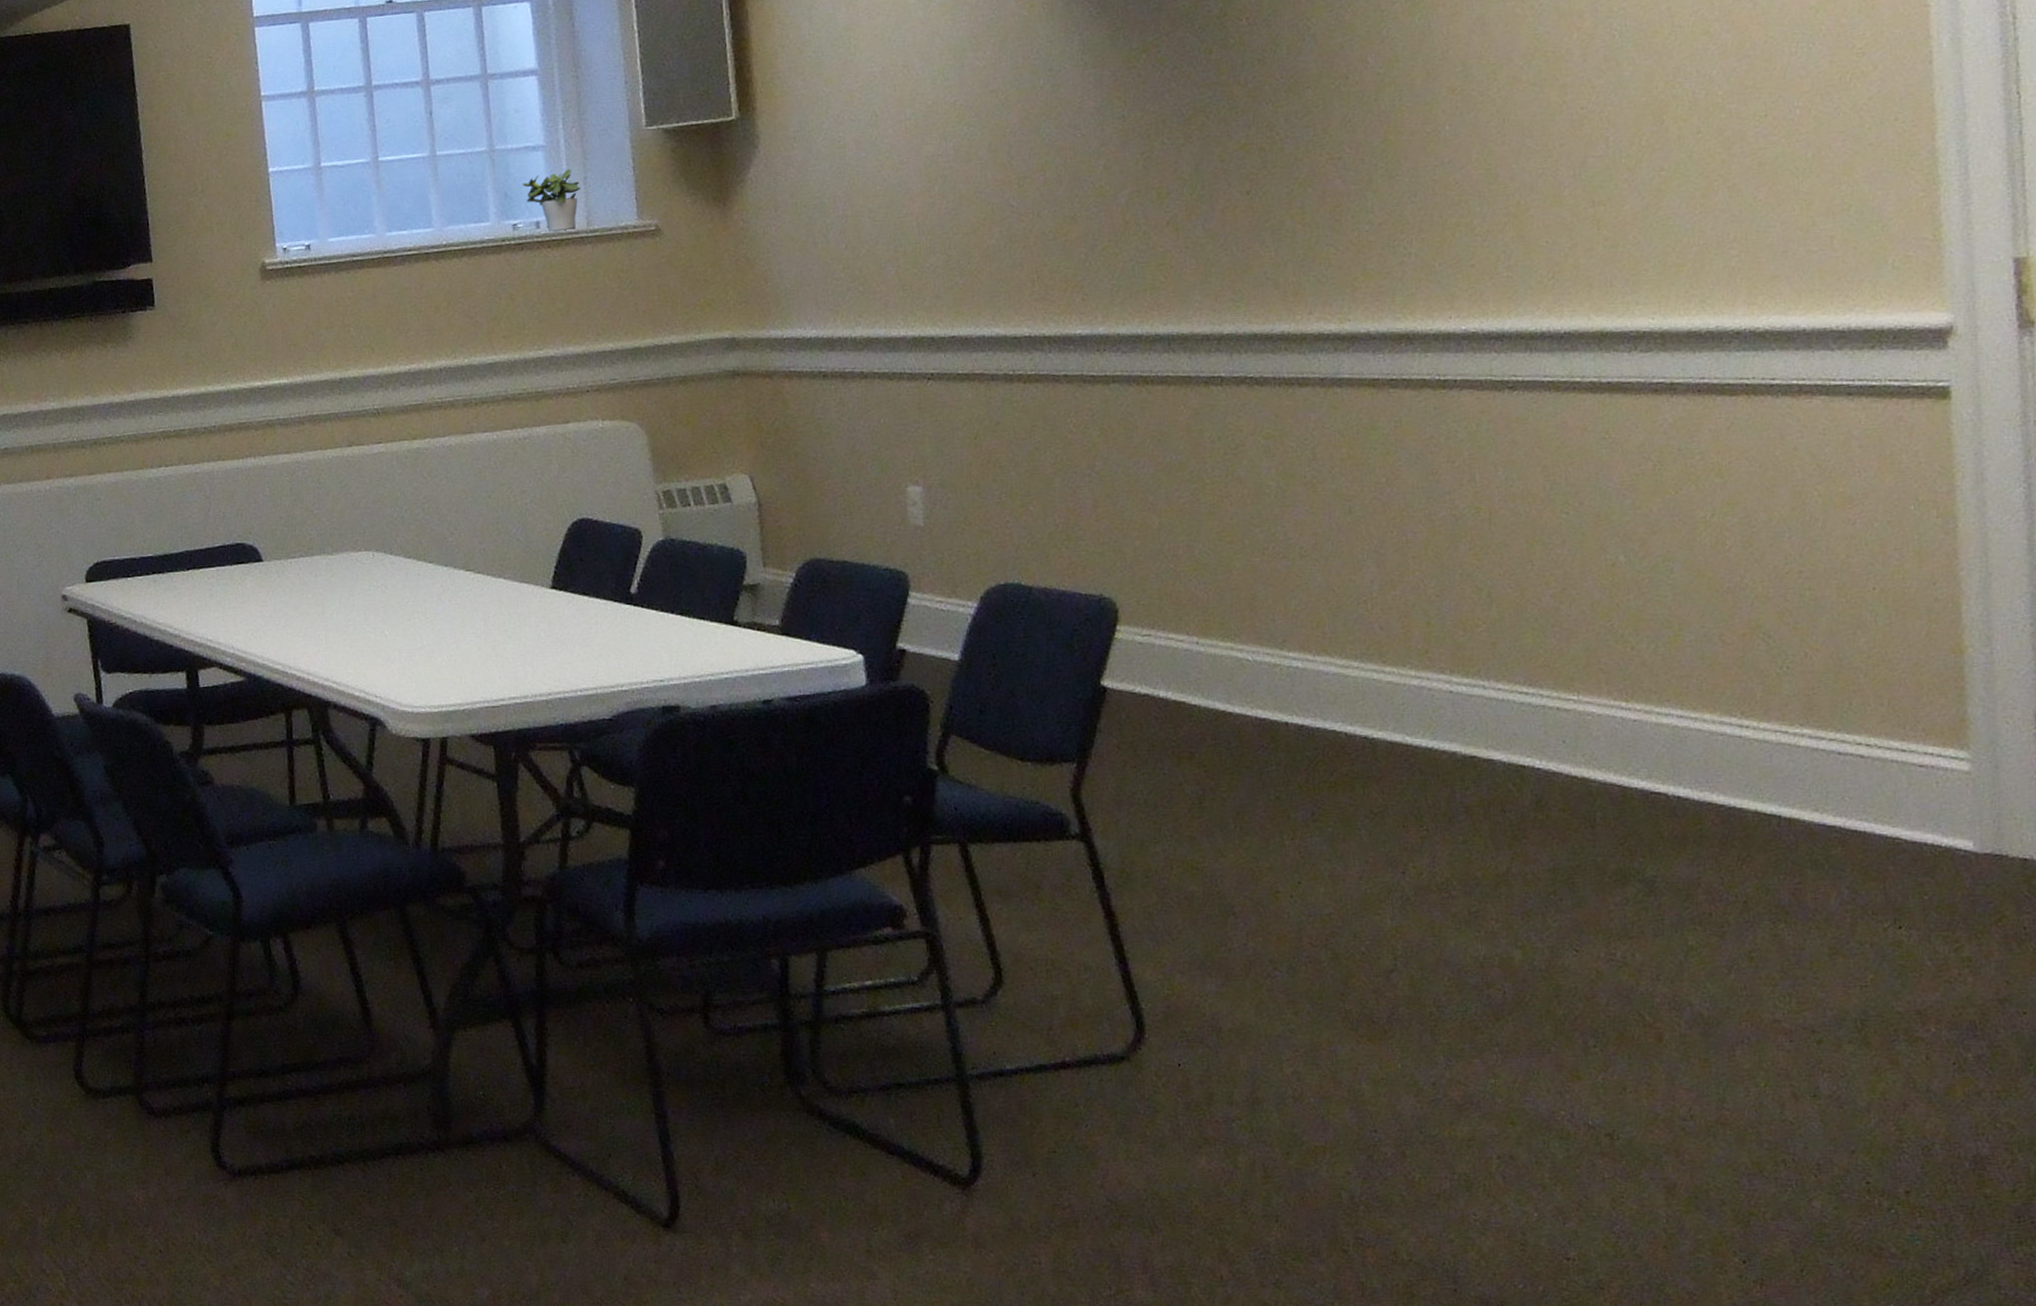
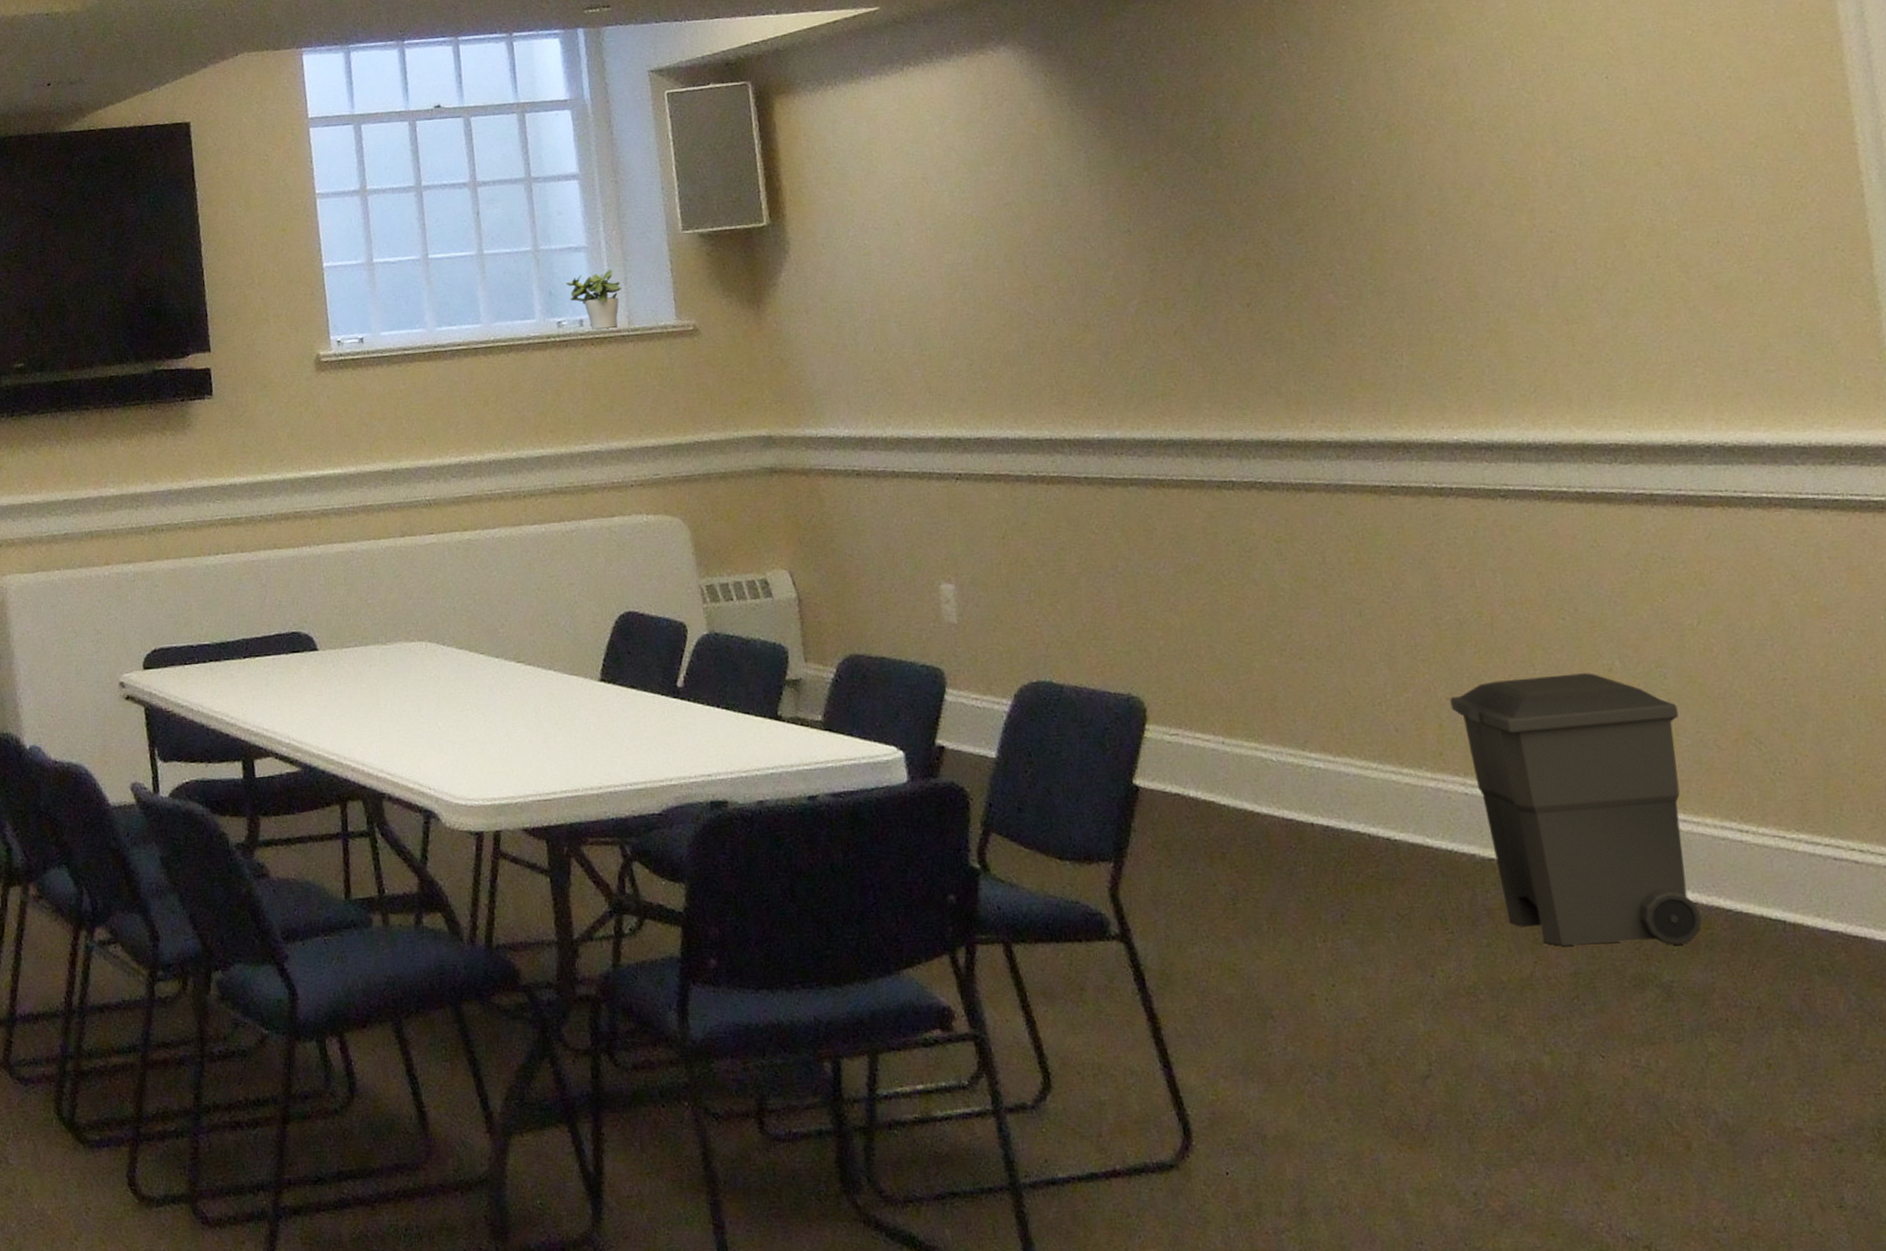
recycling bin: none [1440,568,1692,842] -> present [1450,673,1702,946]

